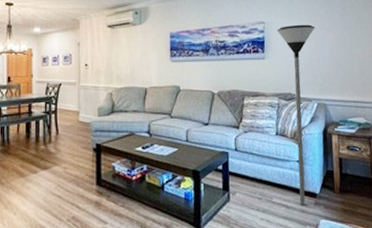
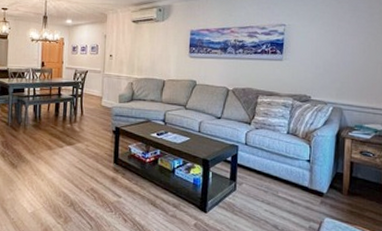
floor lamp: present [277,24,316,206] -> none [298,28,338,203]

